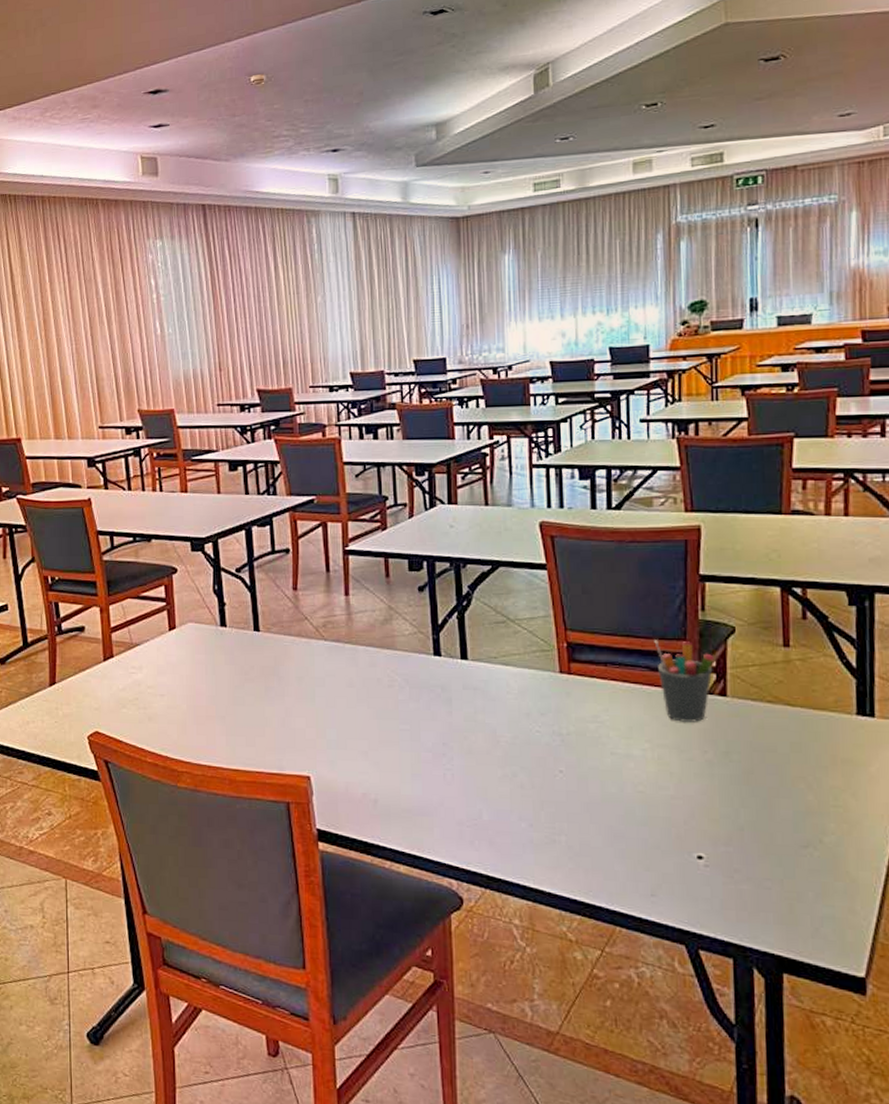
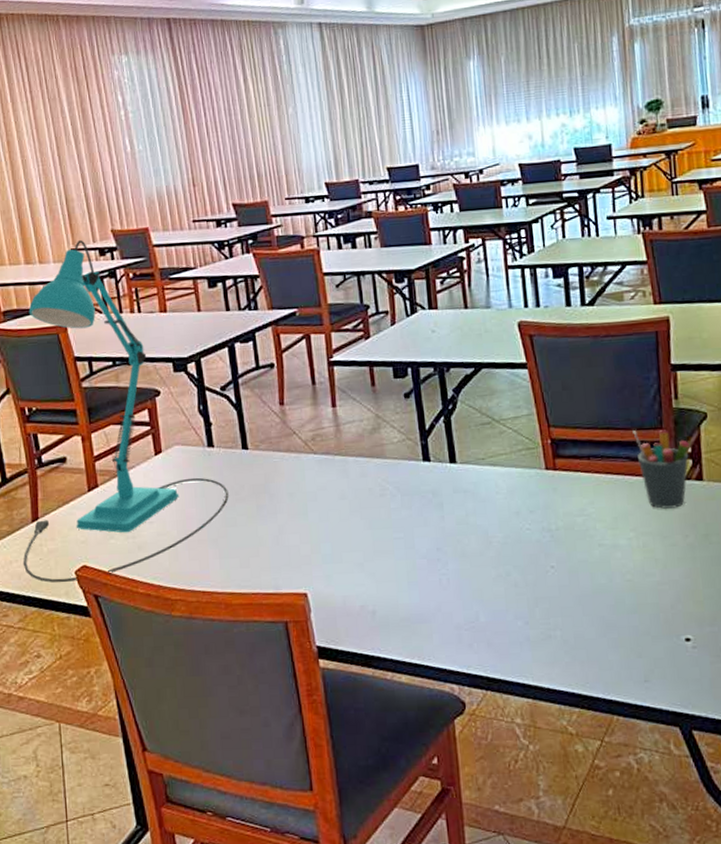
desk lamp: none [39,418,238,747] -> present [23,240,229,583]

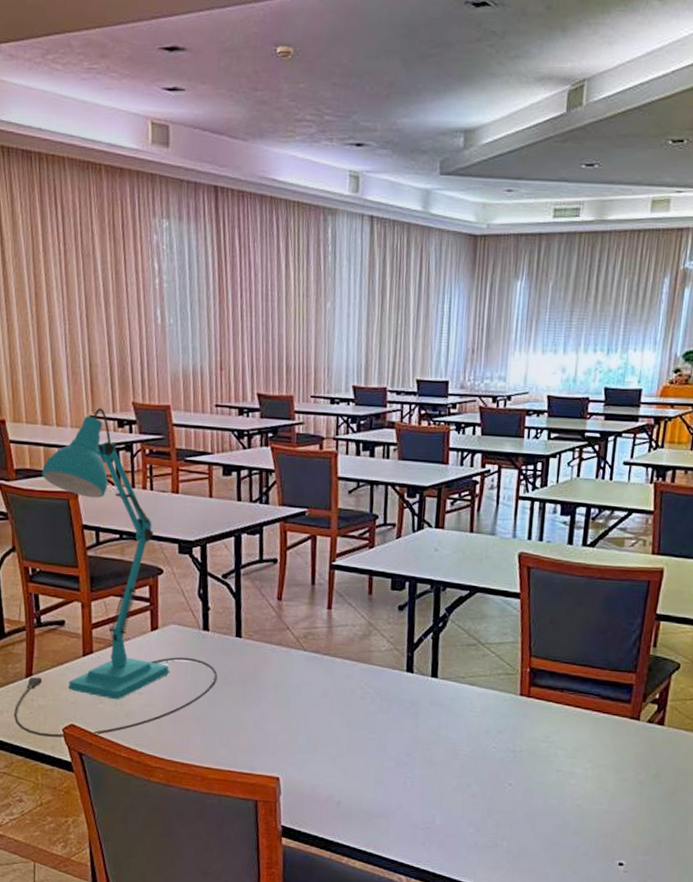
pen holder: present [633,430,690,509] -> none [607,671,658,747]

